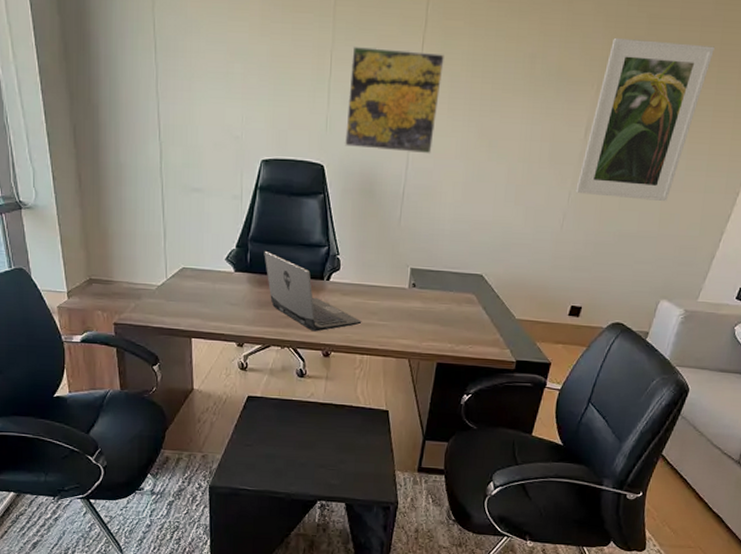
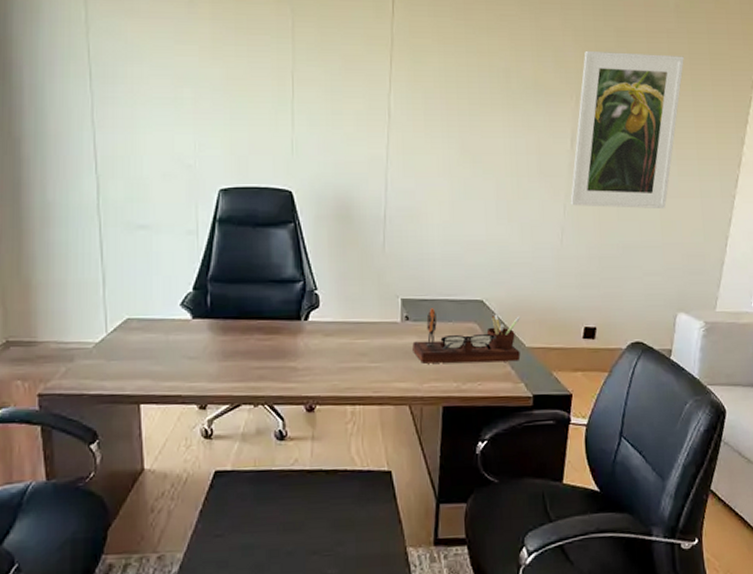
laptop: present [264,250,362,332] -> none [227,291,350,382]
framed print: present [344,46,444,154] -> none [313,66,415,174]
desk organizer: none [416,278,515,331] -> present [412,308,521,364]

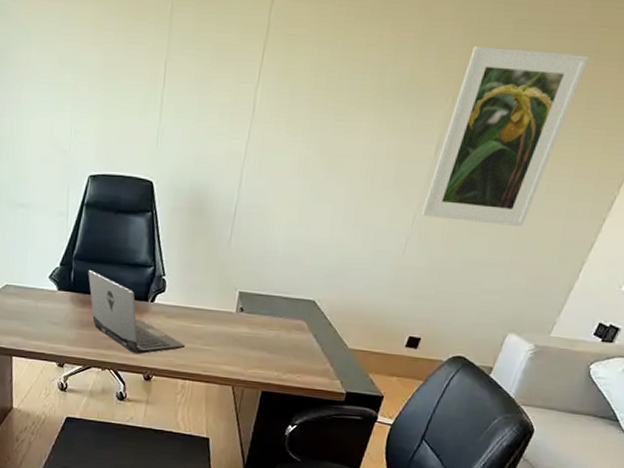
laptop: none [227,291,350,382] -> present [88,269,186,354]
desk organizer: present [412,308,521,364] -> none [242,303,349,360]

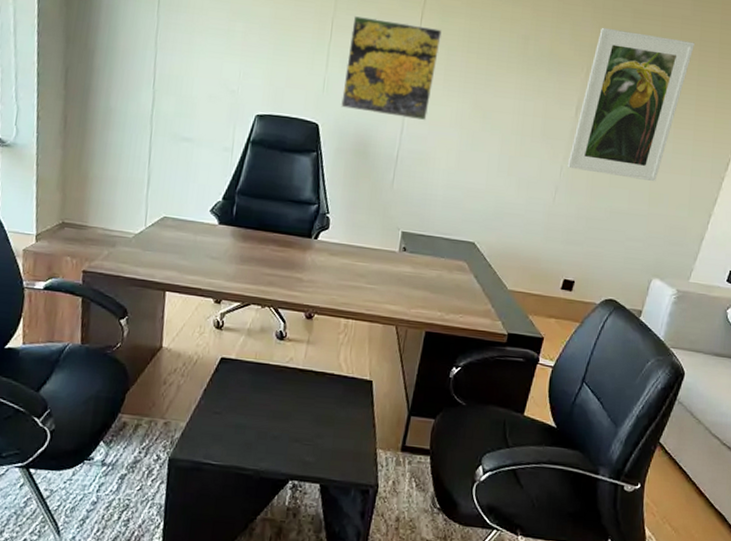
laptop: present [88,269,186,354] -> none [251,204,349,292]
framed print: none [175,55,286,172] -> present [340,15,442,121]

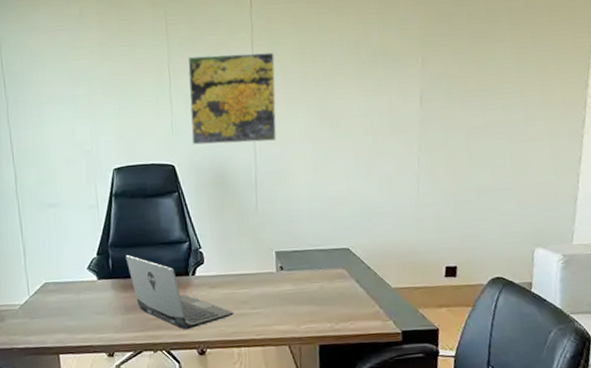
laptop: none [251,204,349,292] -> present [125,254,234,330]
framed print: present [567,27,695,181] -> none [423,12,523,158]

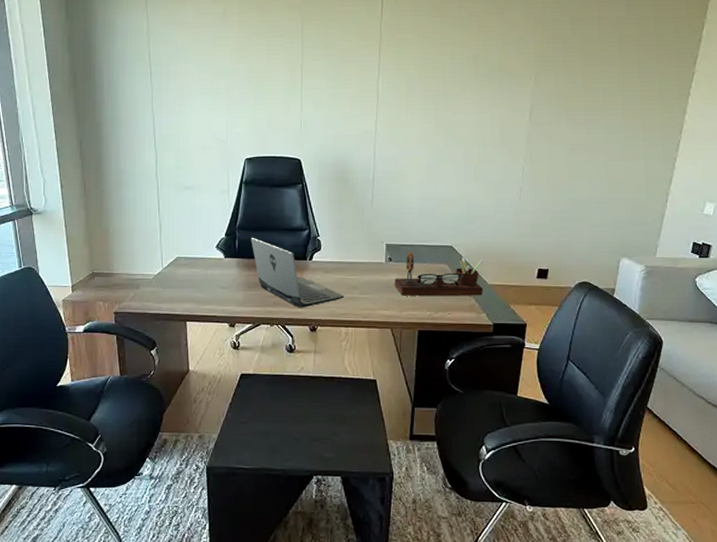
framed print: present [187,52,277,145] -> none [317,59,399,144]
desk organizer: none [288,258,388,308] -> present [394,252,484,297]

